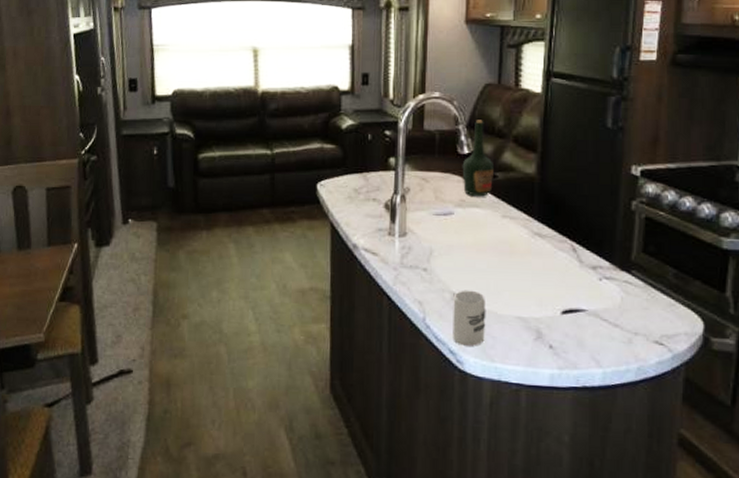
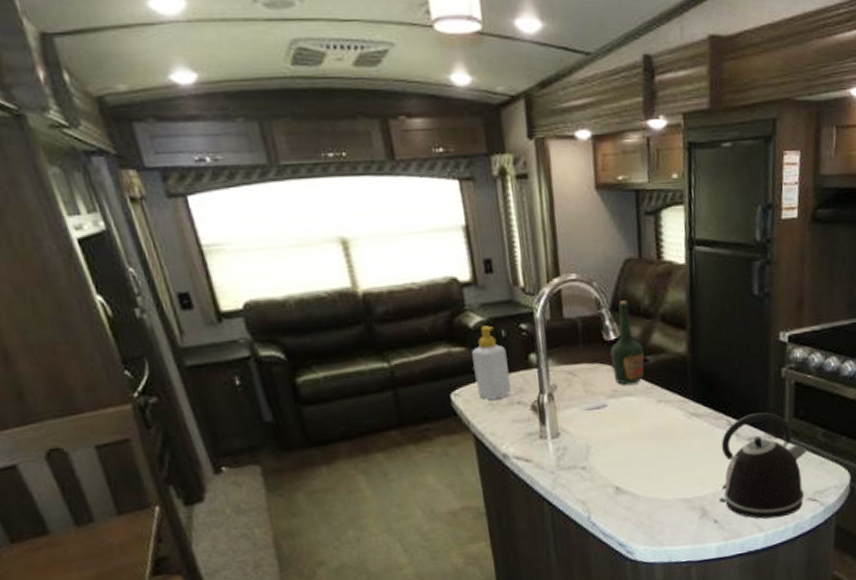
soap bottle: none [340,129,370,194] -> present [472,325,511,400]
cup: present [453,290,486,346] -> none [616,480,652,536]
kettle: none [555,242,656,356] -> present [718,412,808,519]

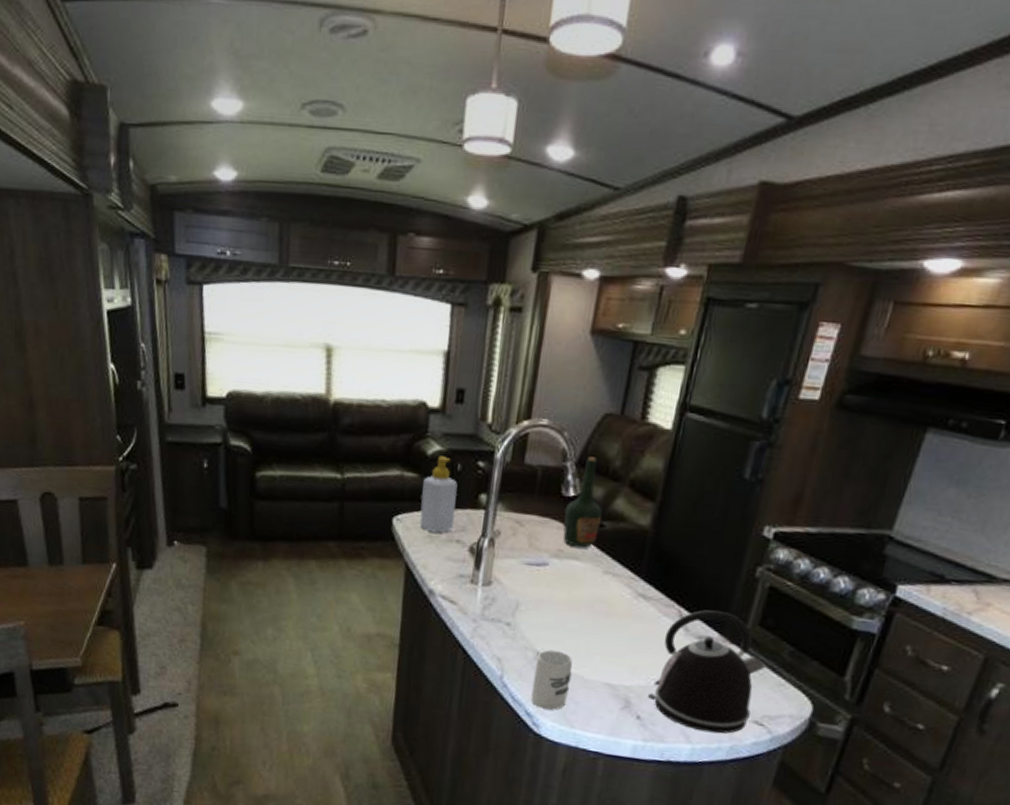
cup: none [616,480,652,536] -> present [531,649,573,710]

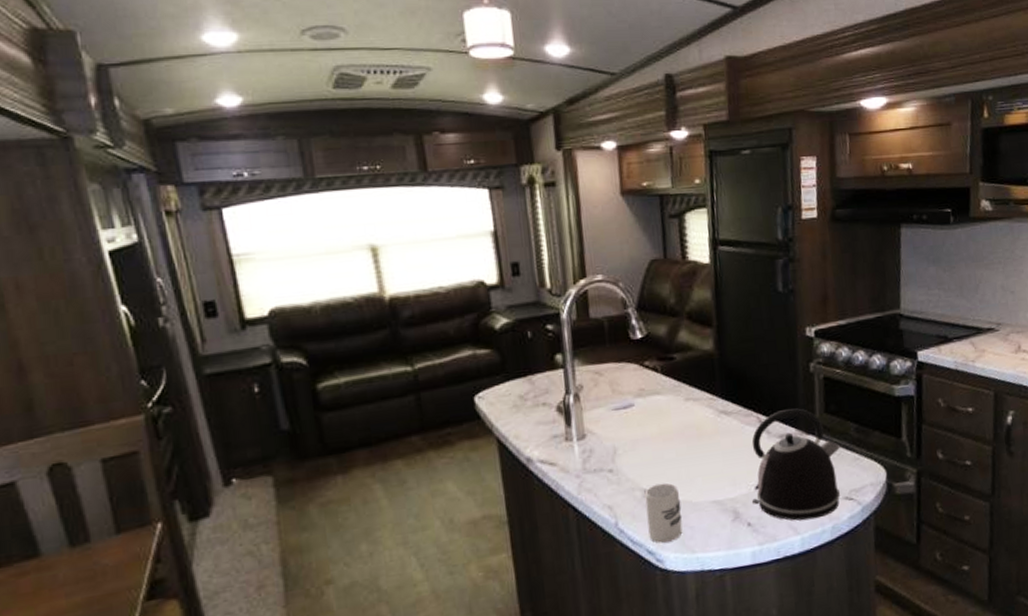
soap bottle: present [419,455,458,533] -> none [497,327,536,402]
bottle: present [562,457,603,548] -> none [636,299,672,383]

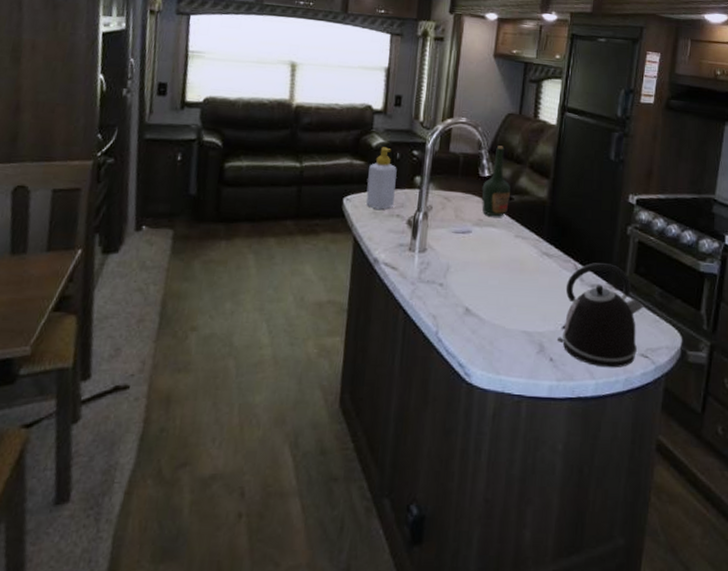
soap bottle: none [497,327,536,402] -> present [365,147,397,209]
bottle: none [636,299,672,383] -> present [481,145,511,217]
cup: present [644,483,683,543] -> none [462,305,495,359]

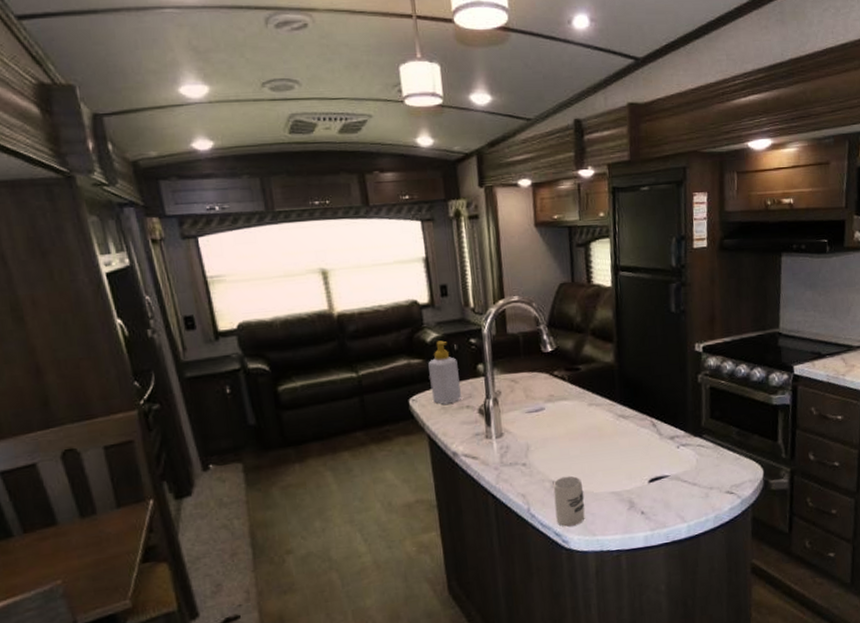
cup: none [462,305,495,359] -> present [553,475,585,527]
bottle: present [481,145,511,217] -> none [547,318,577,390]
kettle: present [556,263,644,368] -> none [645,414,724,511]

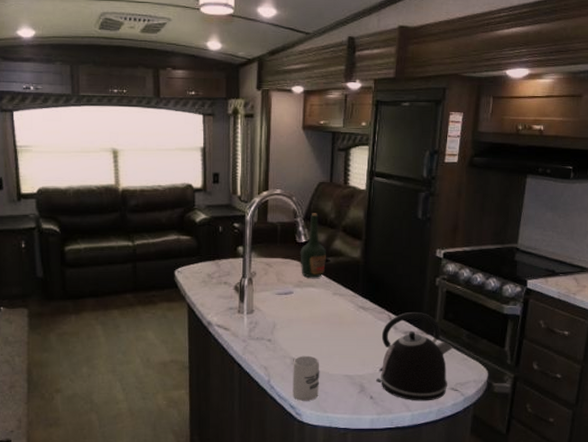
soap bottle: present [428,340,461,404] -> none [195,222,221,278]
bottle: none [547,318,577,390] -> present [300,213,327,278]
kettle: none [645,414,724,511] -> present [375,312,453,401]

